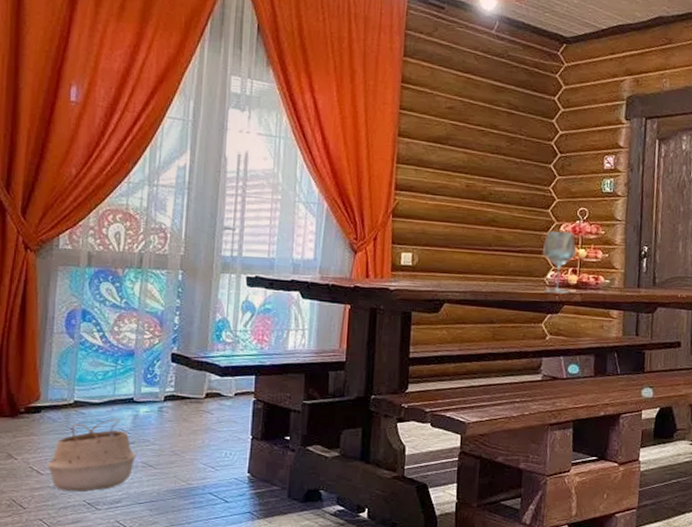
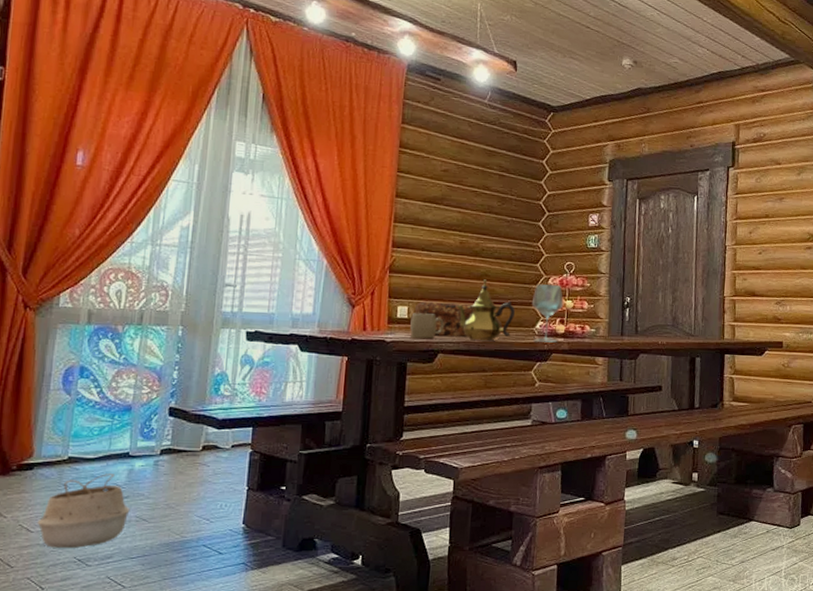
mug: none [414,260,450,290] -> present [410,313,444,341]
bread loaf: none [418,247,480,287] -> present [414,301,473,338]
teapot: none [462,225,525,291] -> present [455,279,515,341]

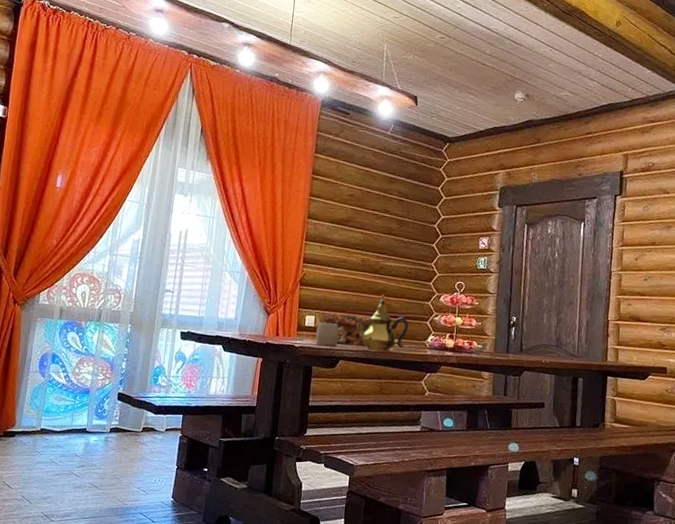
woven basket: present [37,474,130,548] -> none [16,445,85,505]
wine glass: present [531,284,564,343] -> none [424,301,454,356]

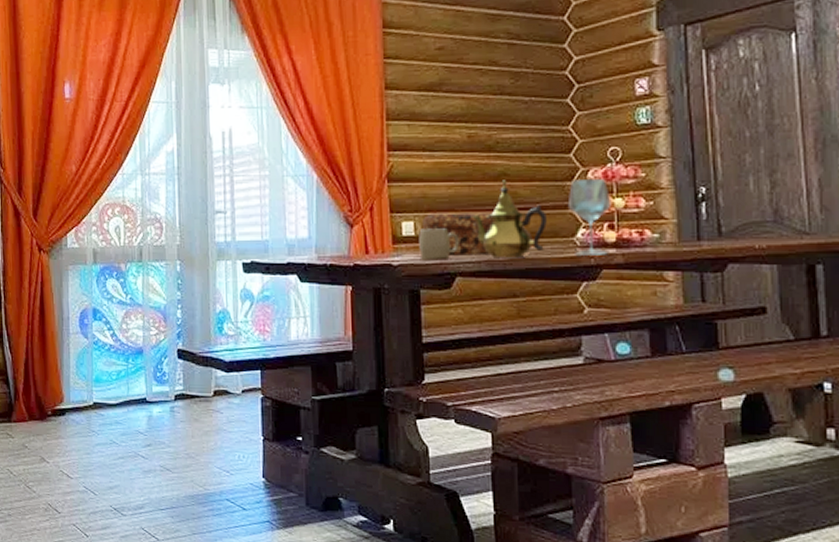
wine glass: none [424,301,454,356] -> present [567,179,612,255]

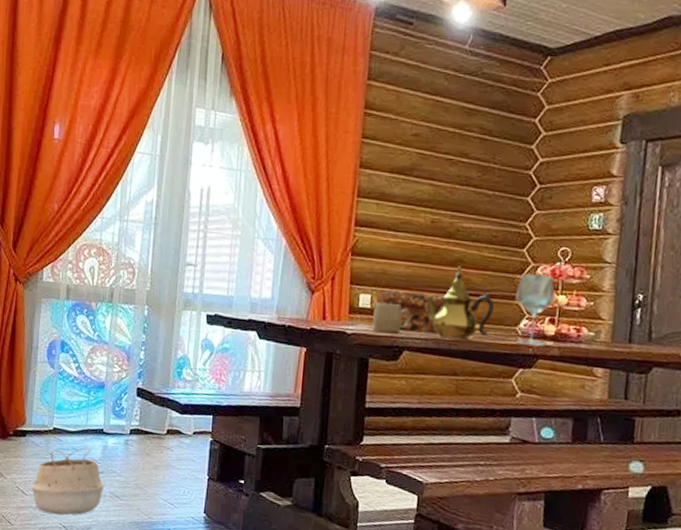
woven basket: none [75,420,154,496] -> present [30,447,105,516]

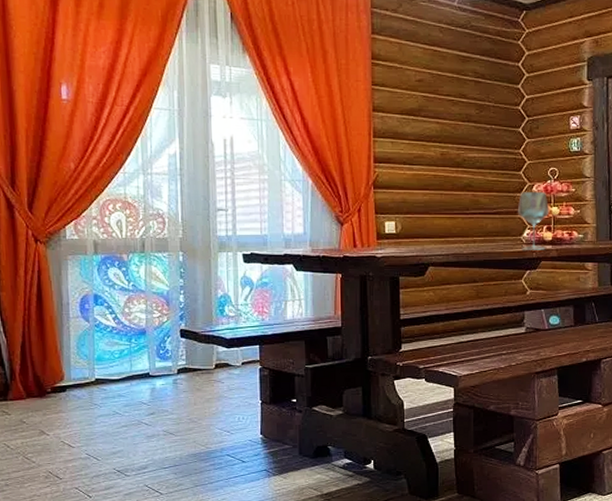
woven basket: present [30,447,105,516] -> none [76,393,157,461]
mug: present [372,302,411,335] -> none [399,227,432,254]
bread loaf: present [377,289,444,335] -> none [401,215,459,250]
teapot: present [424,266,494,340] -> none [442,190,501,252]

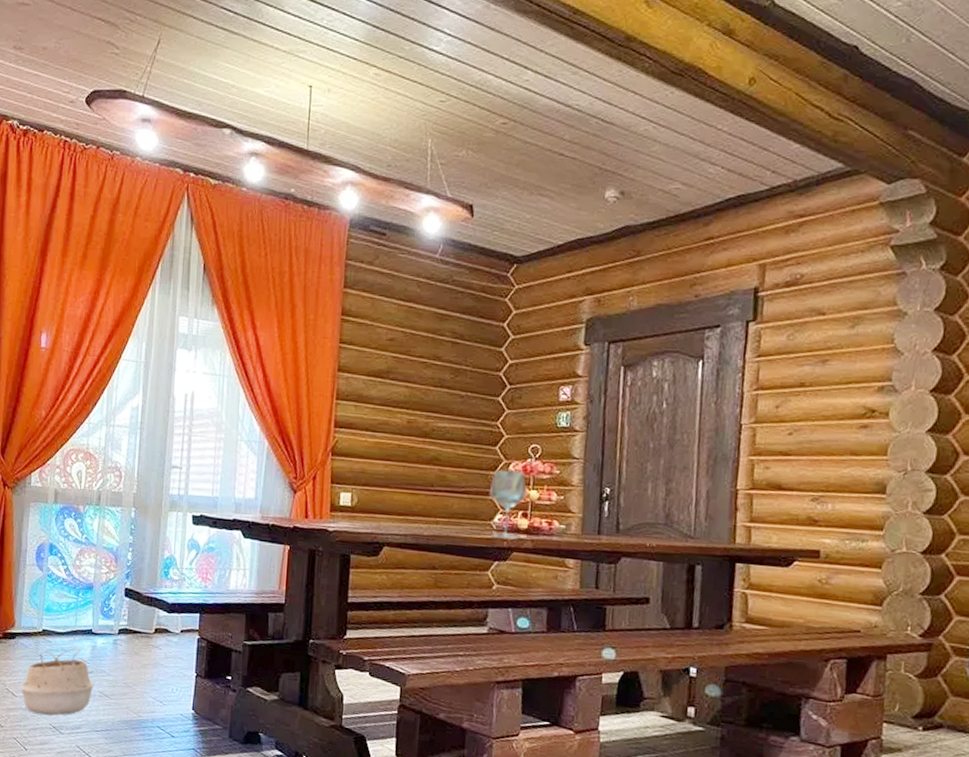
woven basket: none [76,393,157,461] -> present [20,648,94,716]

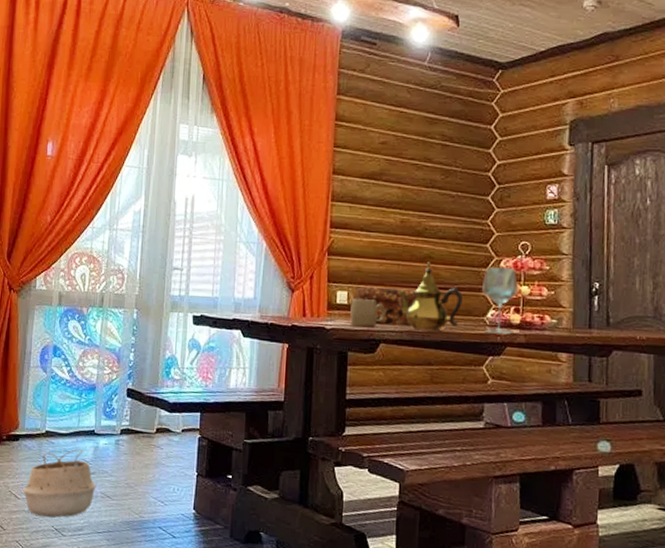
mug: none [353,500,390,532] -> present [350,298,385,329]
bread loaf: none [358,487,421,530] -> present [354,286,416,327]
teapot: none [402,464,470,535] -> present [397,262,463,331]

